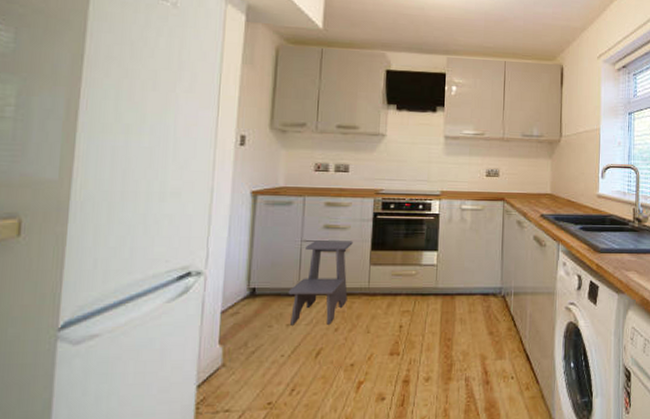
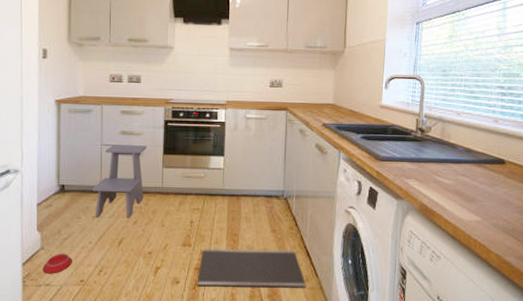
pet bowl: none [222,370,259,397] -> present [42,253,72,274]
door mat: none [406,354,527,403] -> present [197,248,307,288]

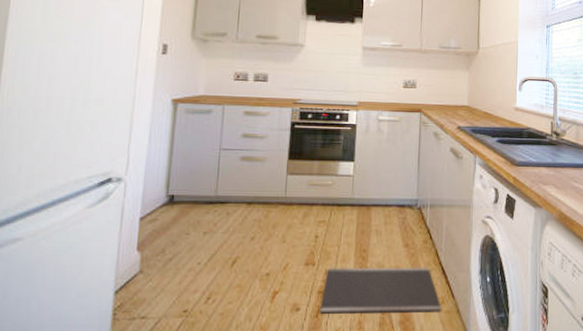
pet bowl: present [42,253,72,274] -> none [139,277,176,304]
step stool: present [92,145,147,218] -> none [206,149,270,233]

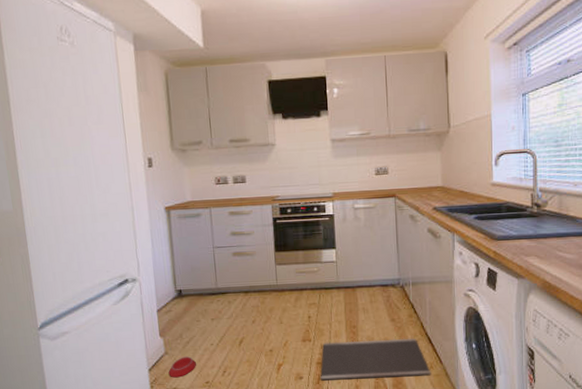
pet bowl: none [139,277,176,304] -> present [168,356,196,378]

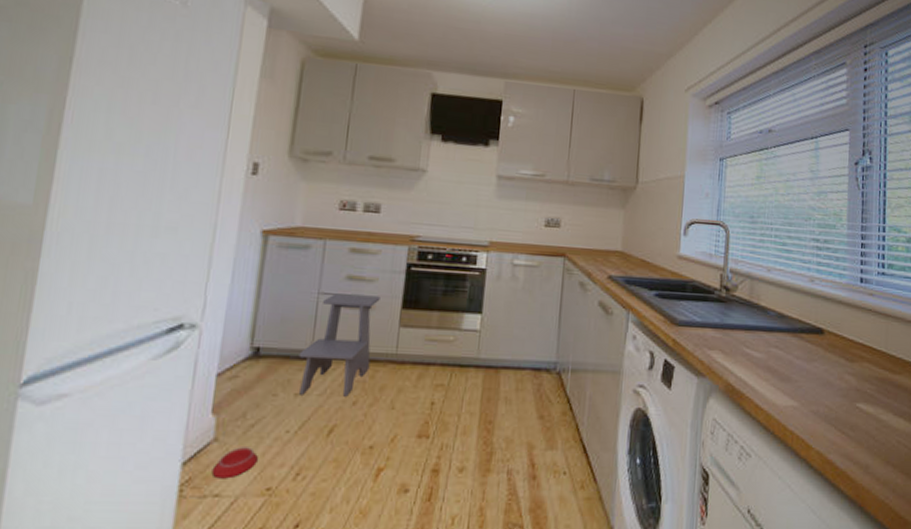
step stool: none [208,245,260,319] -> present [299,293,380,397]
door mat: present [320,338,431,381] -> none [433,441,581,499]

